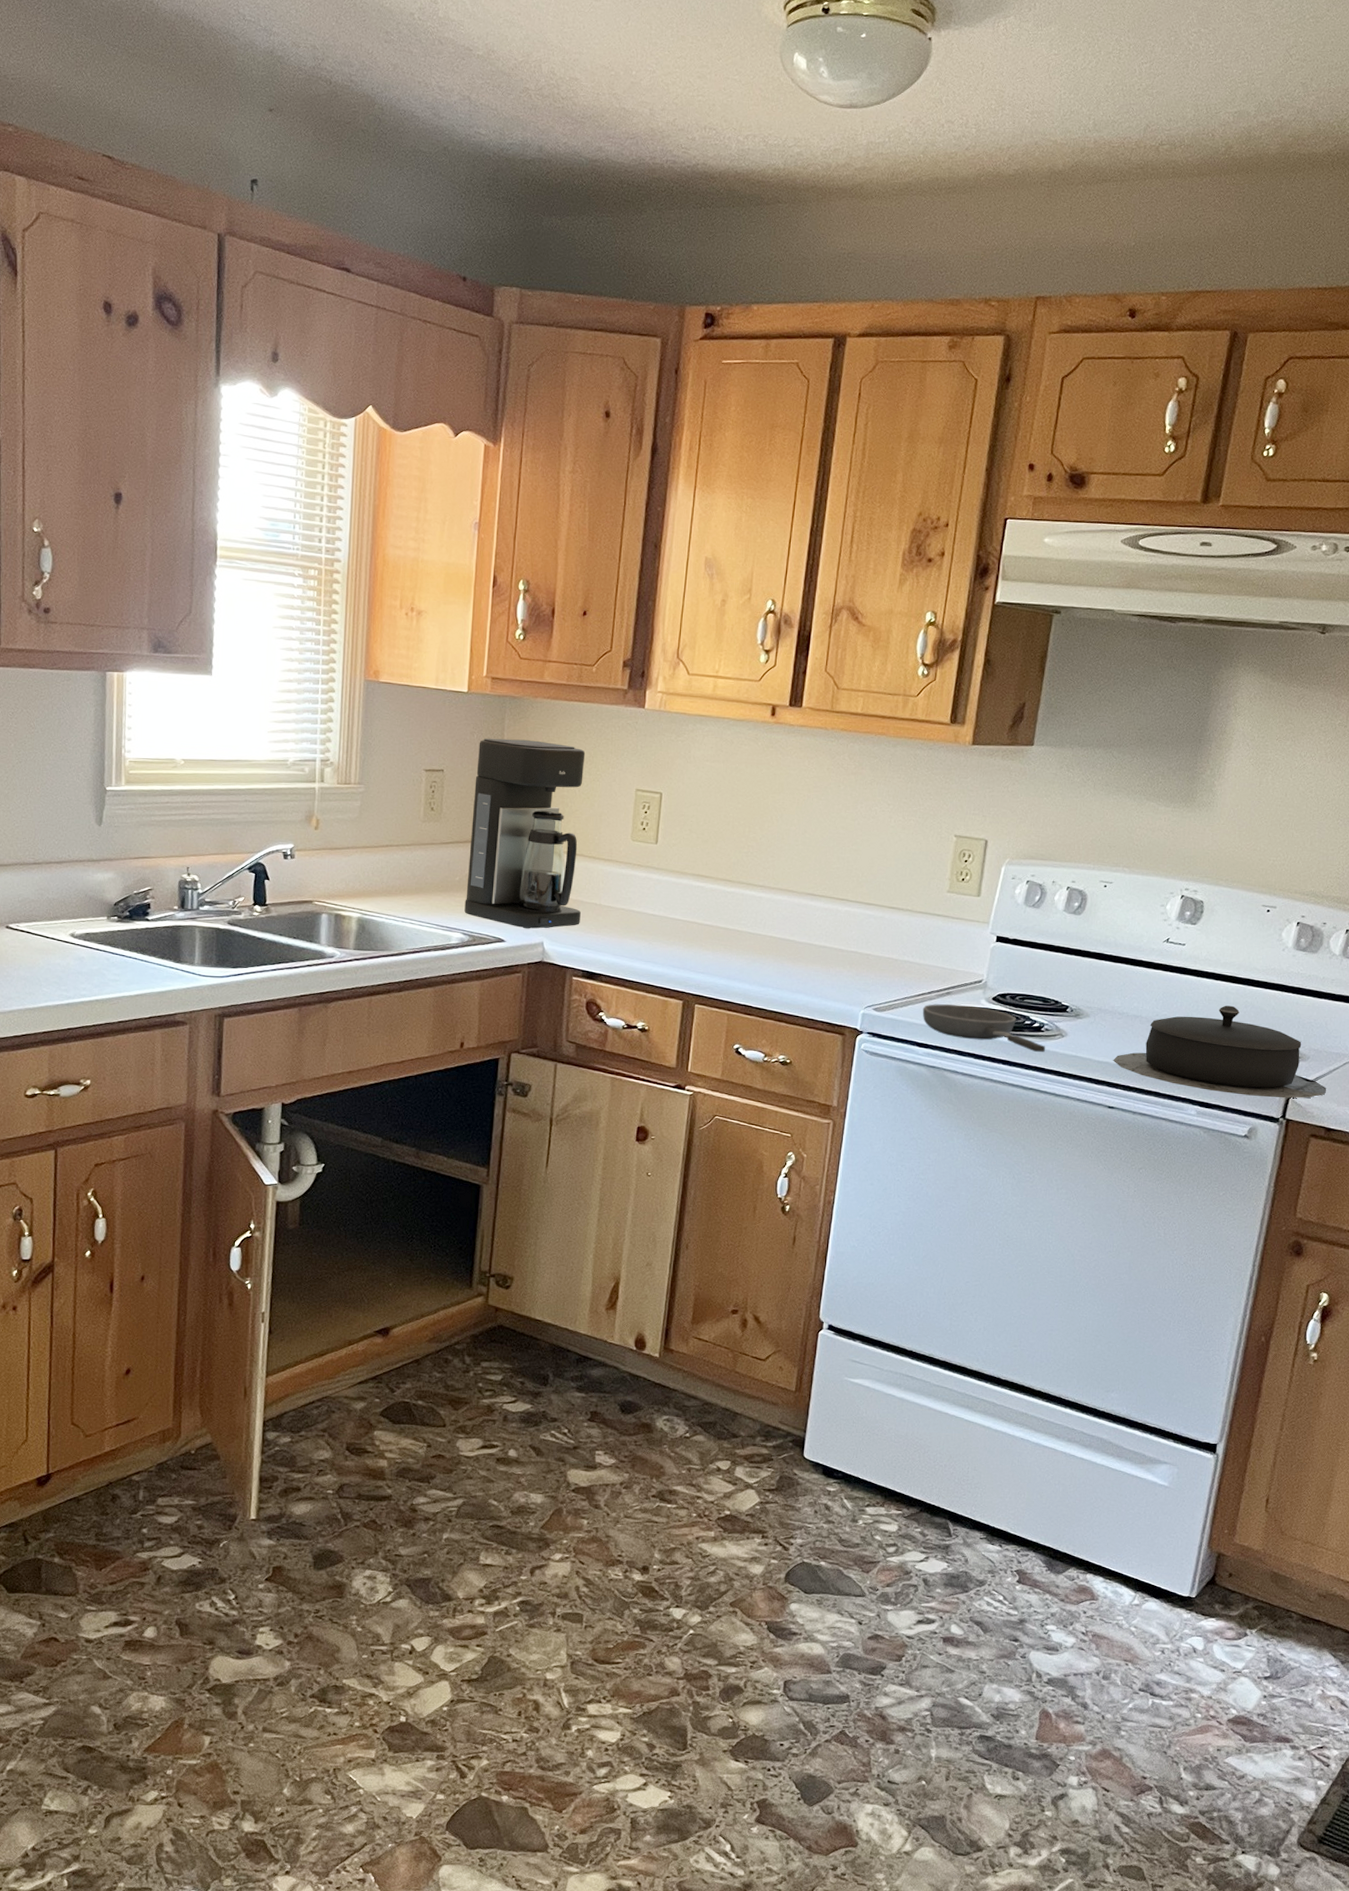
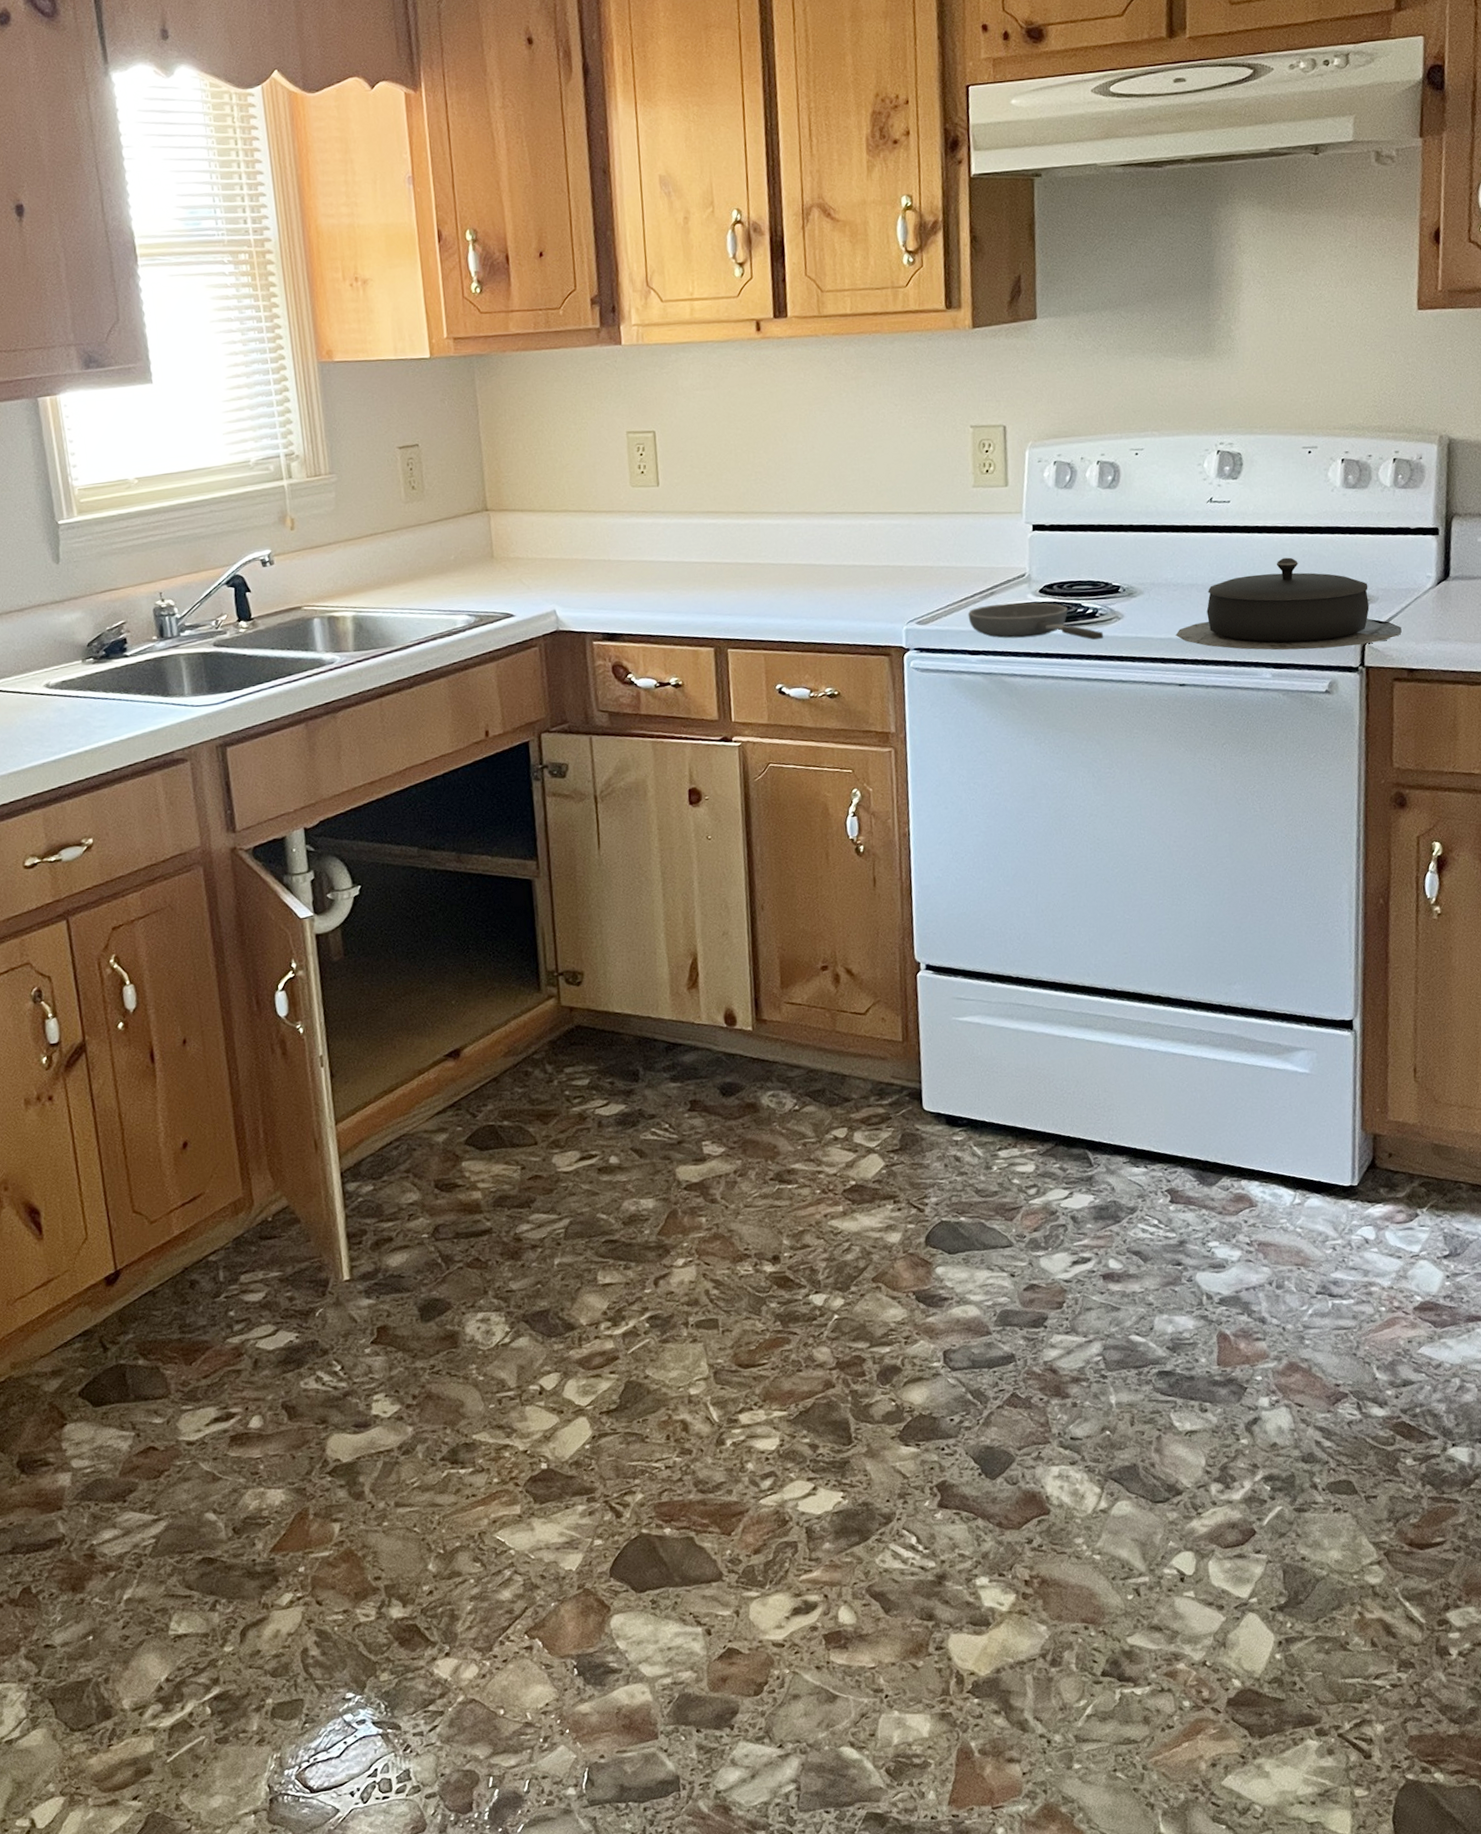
coffee maker: present [464,738,586,929] -> none [451,397,591,599]

